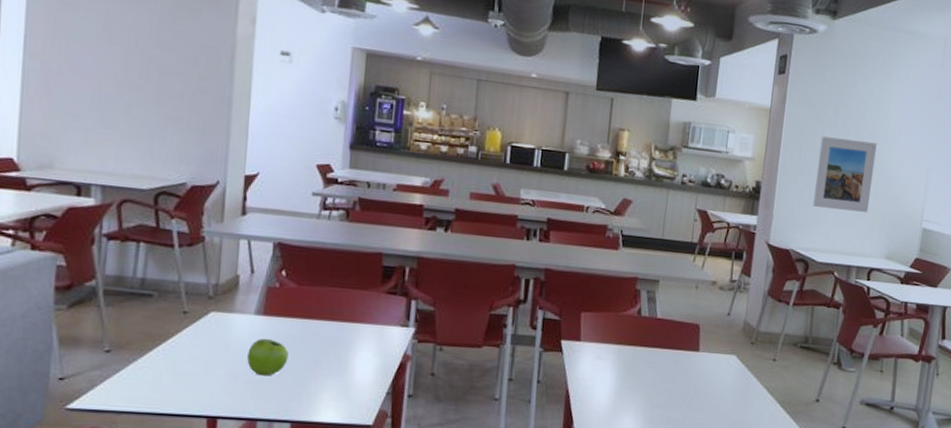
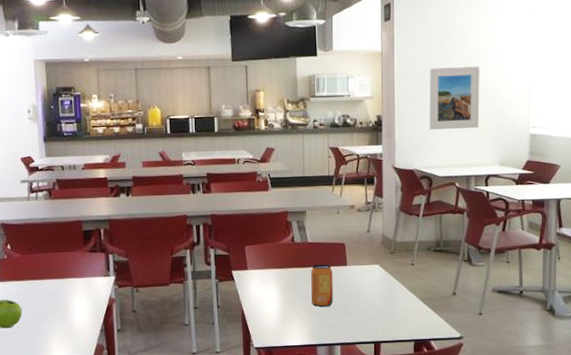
beverage can: none [651,345,682,397] -> present [310,264,334,307]

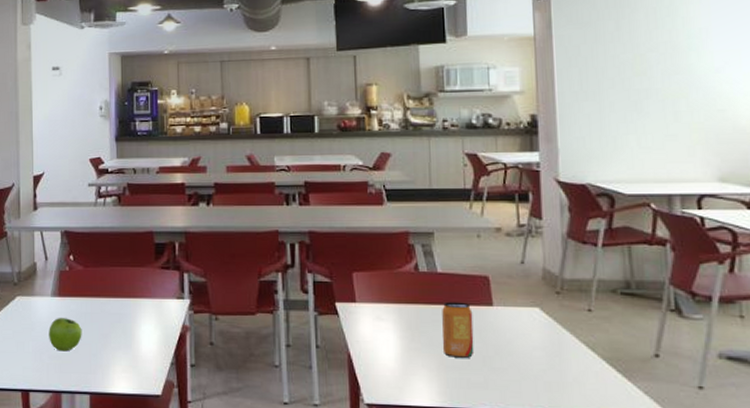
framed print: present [428,66,480,131] -> none [603,52,683,134]

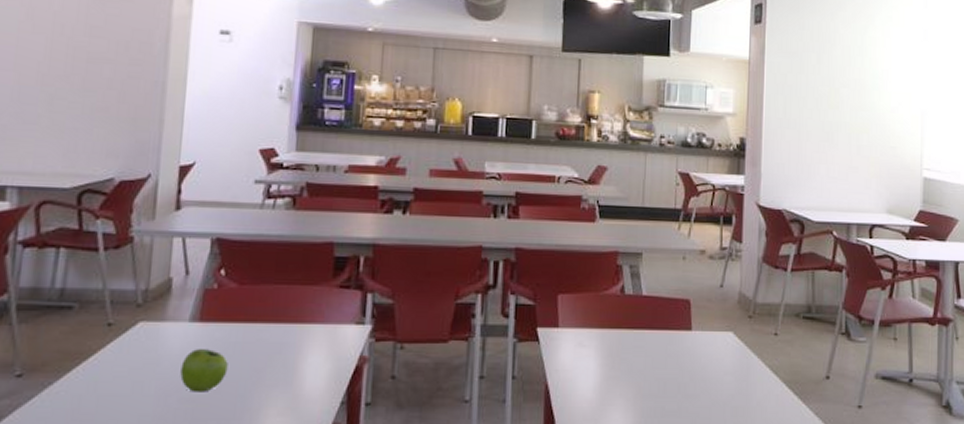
beverage can: present [442,301,475,358] -> none [641,326,672,385]

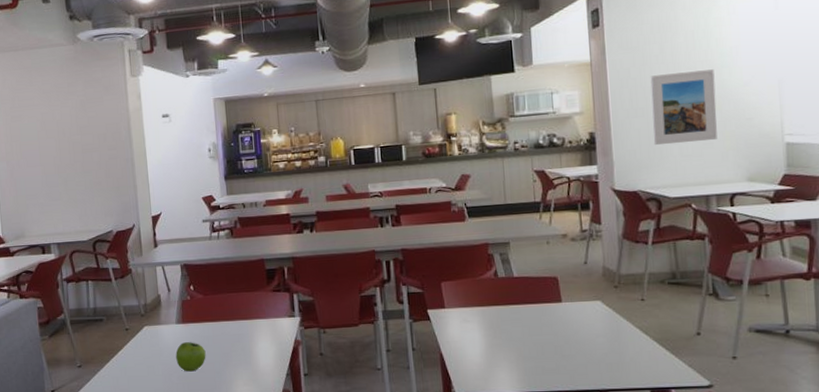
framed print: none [802,86,865,165] -> present [650,69,717,146]

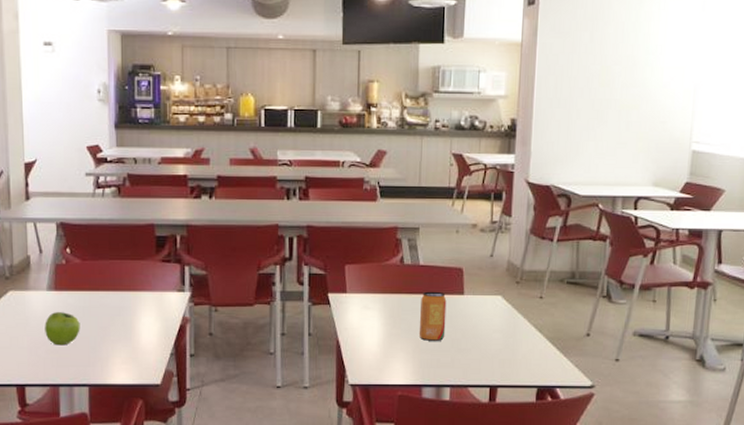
beverage can: none [519,301,547,349] -> present [419,291,447,341]
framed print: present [650,69,717,146] -> none [571,65,638,141]

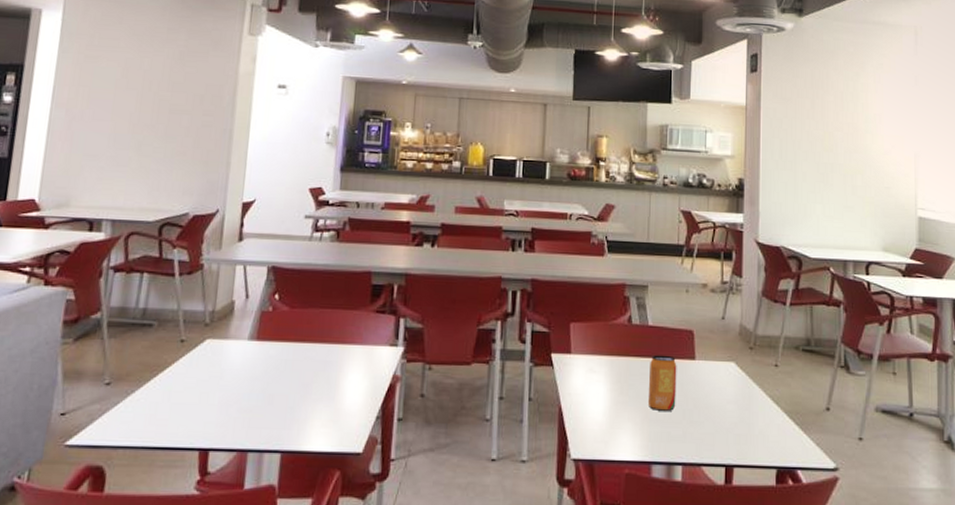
fruit: present [45,312,80,346] -> none [240,365,280,404]

